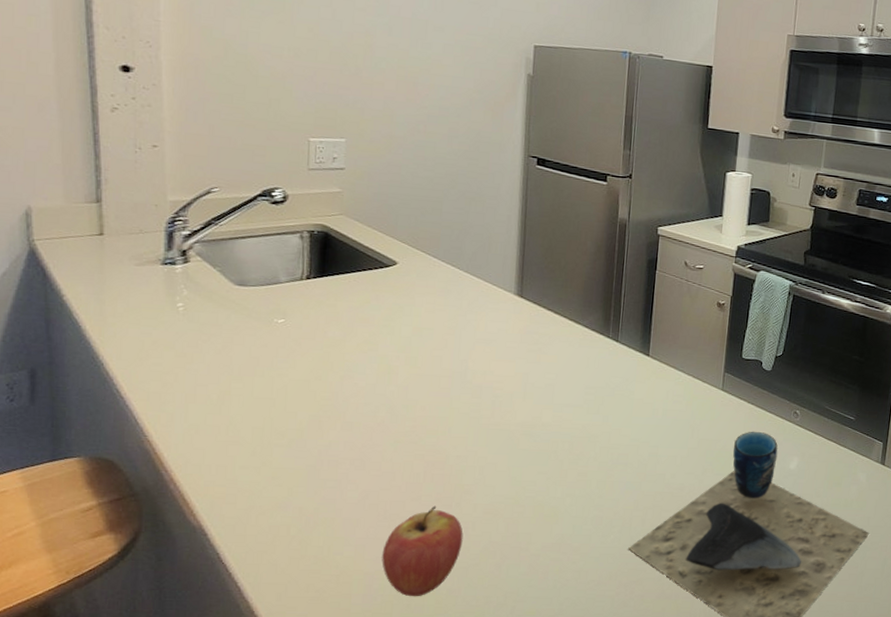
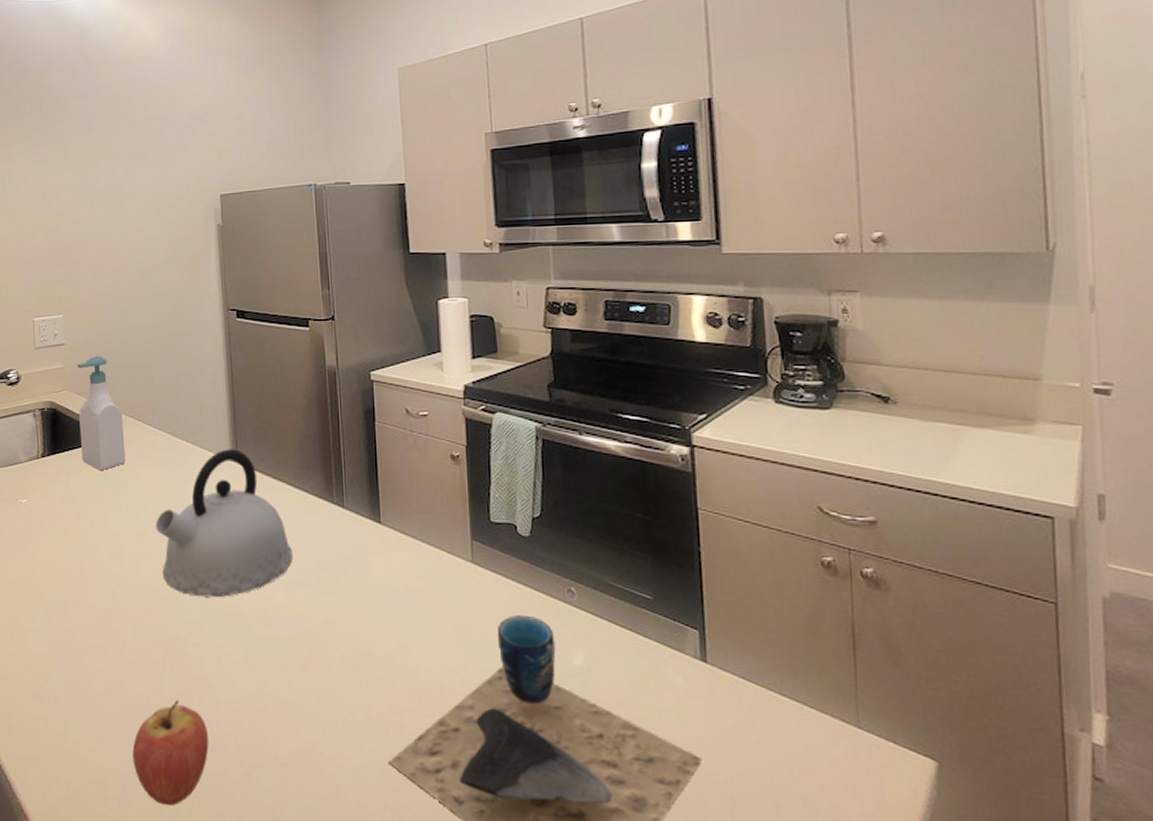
soap bottle: none [353,184,405,297] -> present [77,355,125,471]
kettle: none [429,284,565,416] -> present [156,449,292,598]

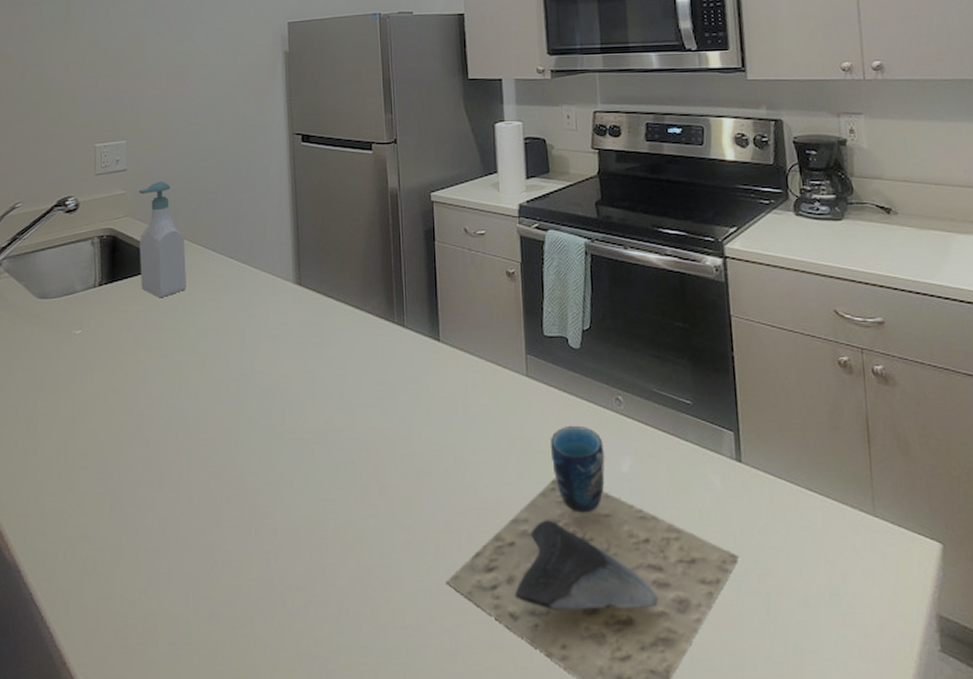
fruit: present [132,699,209,806] -> none [186,532,266,646]
kettle: present [156,449,292,598] -> none [216,272,353,423]

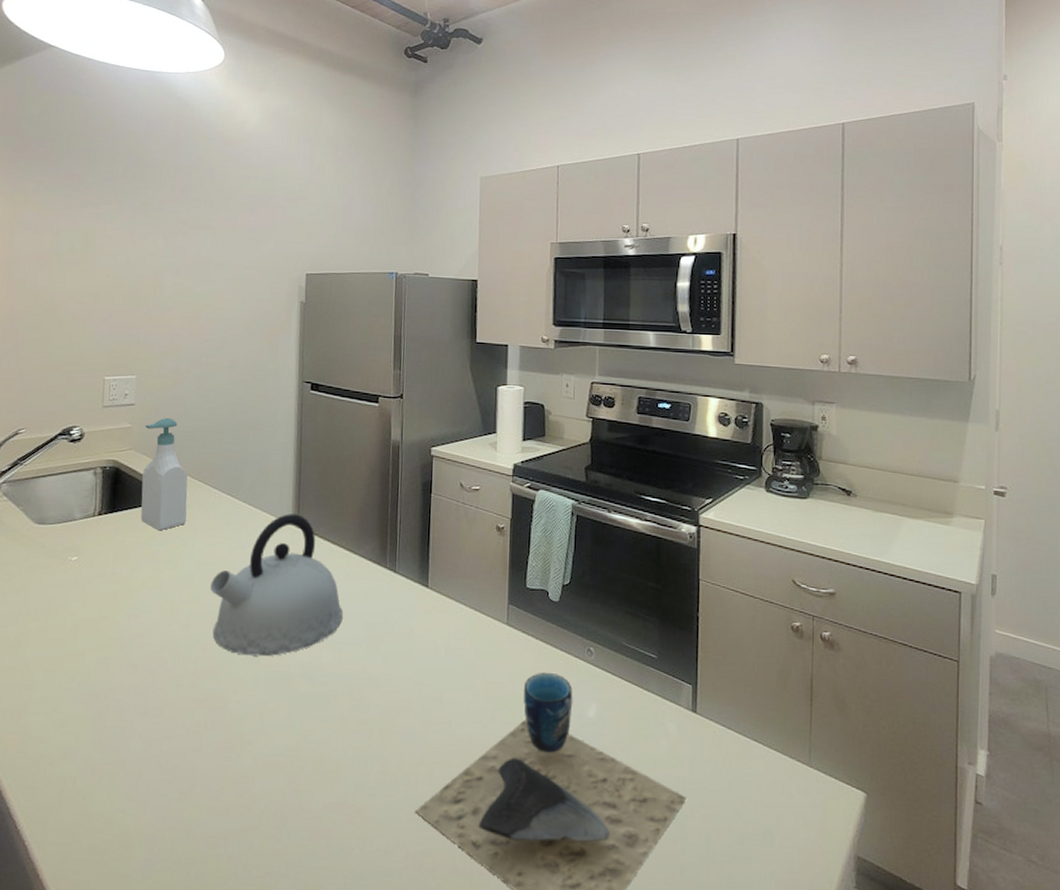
kettle: none [216,272,353,423] -> present [210,514,343,657]

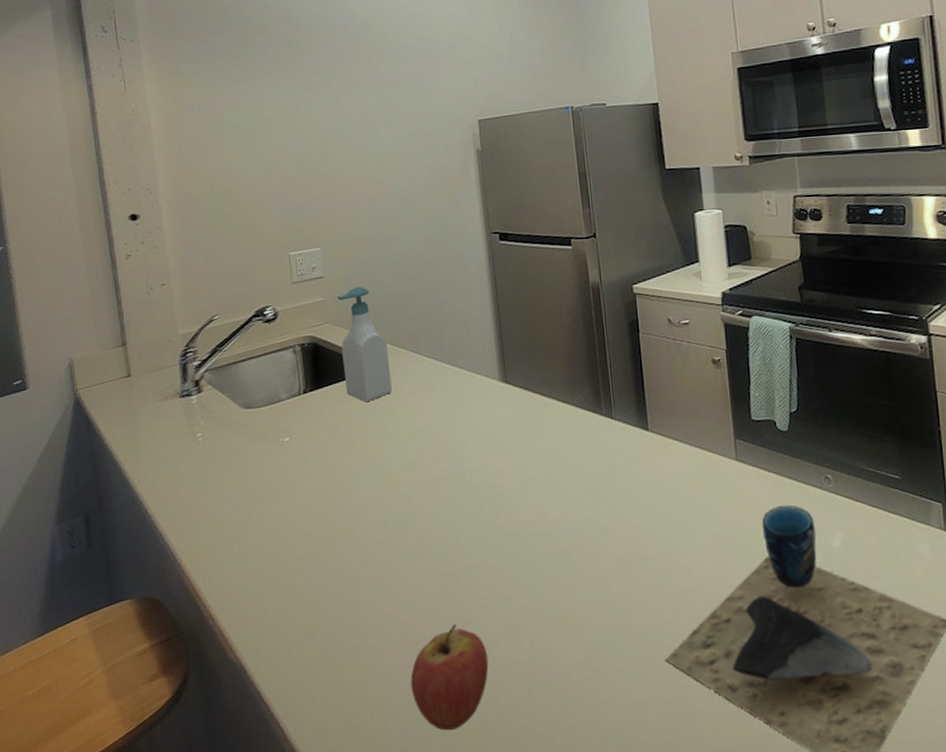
fruit: none [162,757,244,864] -> present [410,624,489,731]
kettle: present [210,514,343,657] -> none [425,370,564,519]

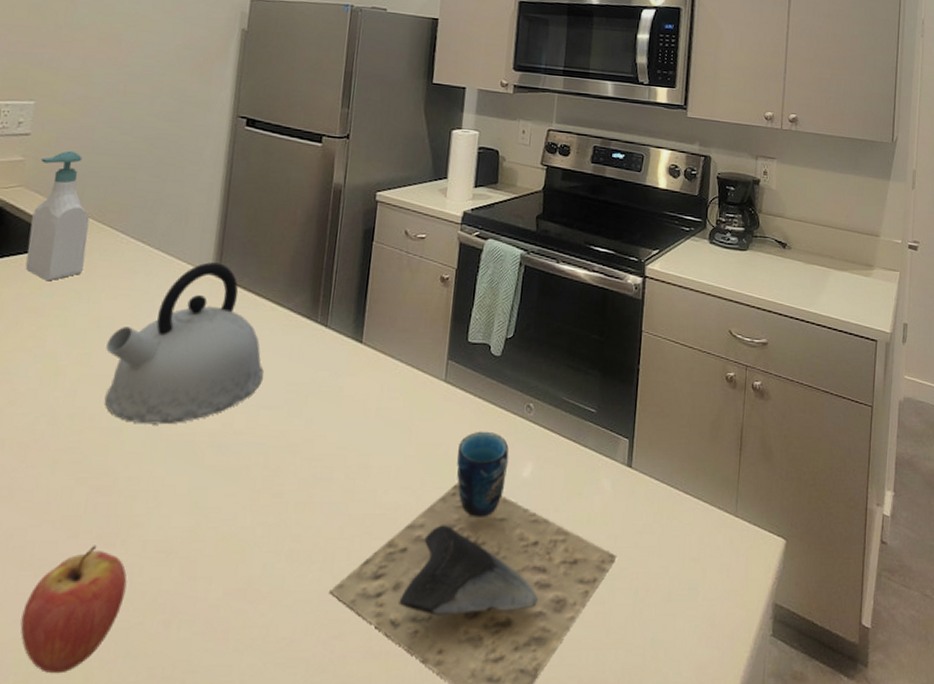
kettle: none [425,370,564,519] -> present [104,262,264,425]

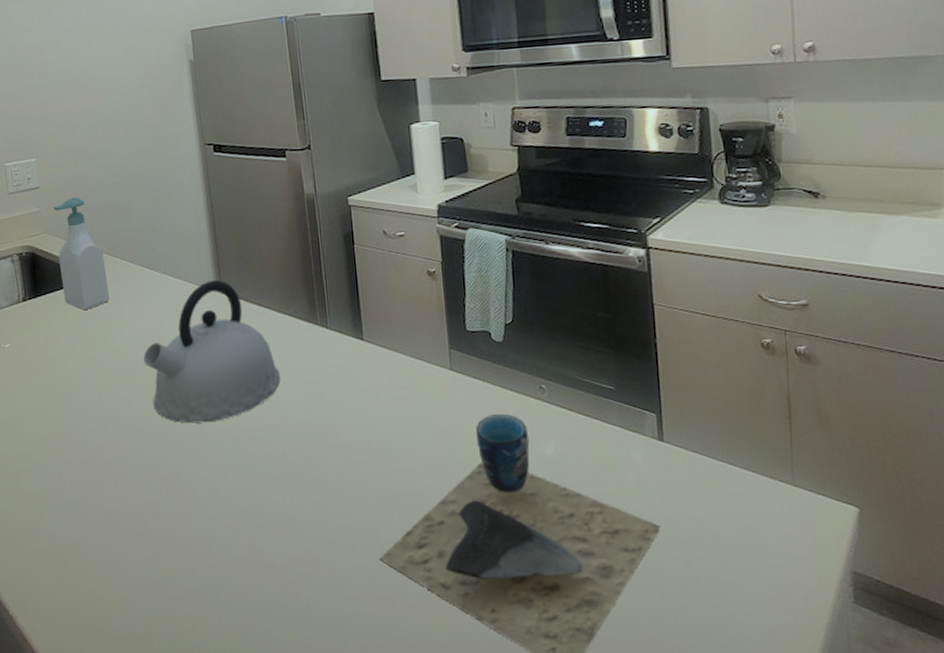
fruit: present [20,545,127,674] -> none [133,522,208,621]

